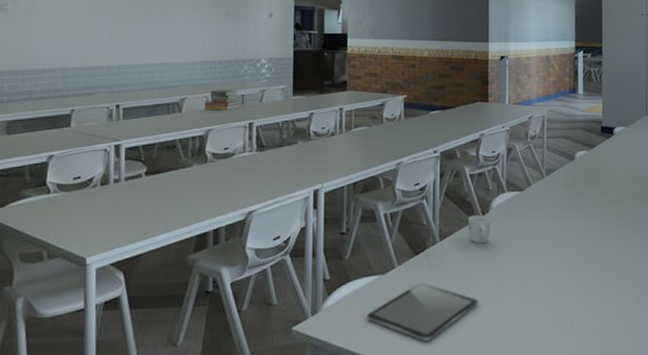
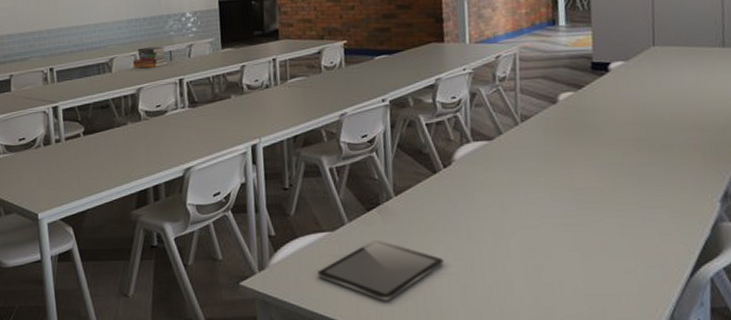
mug: present [467,215,491,244] -> none [426,167,455,199]

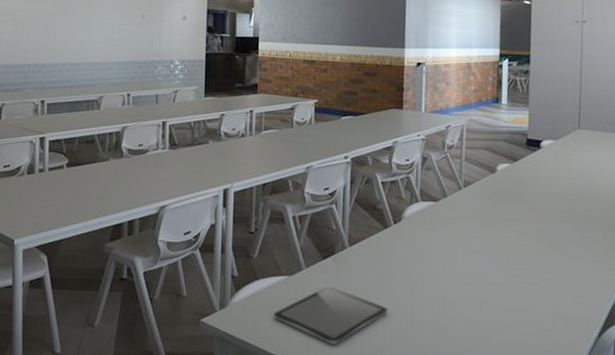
books: present [132,46,167,69] -> none [120,89,153,109]

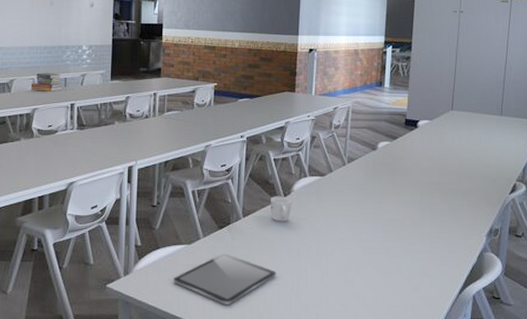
books: none [120,89,153,109] -> present [31,73,62,92]
mug: none [378,223,403,252] -> present [270,196,292,222]

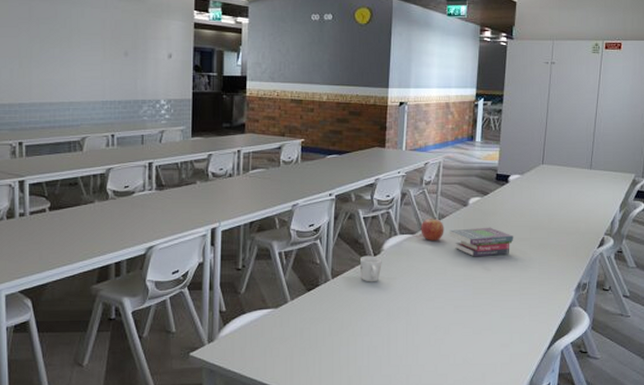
books: present [31,73,62,92] -> none [104,130,139,150]
tablet: present [172,253,276,306] -> none [259,316,366,370]
apple: none [330,160,354,183] -> present [421,217,444,241]
books: none [357,171,424,200] -> present [448,227,514,257]

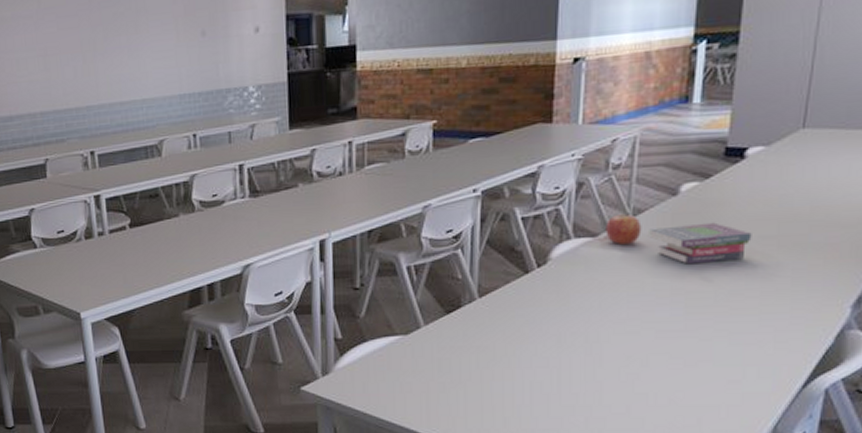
mug: present [359,256,382,282] -> none [517,267,549,301]

